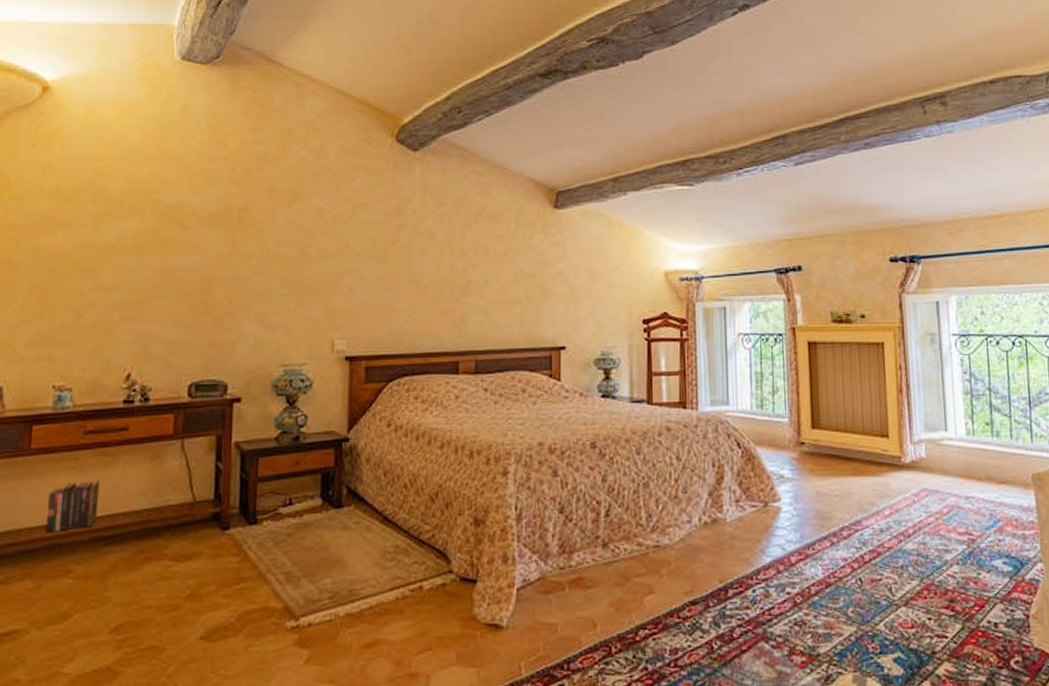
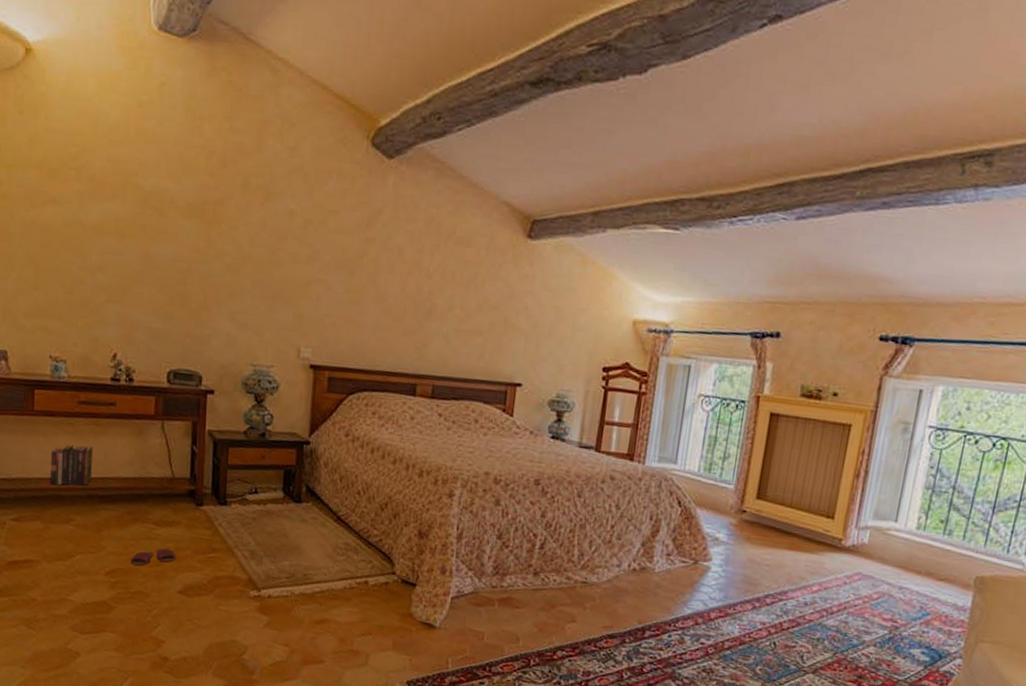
slippers: none [141,587,197,614] -> present [130,548,175,566]

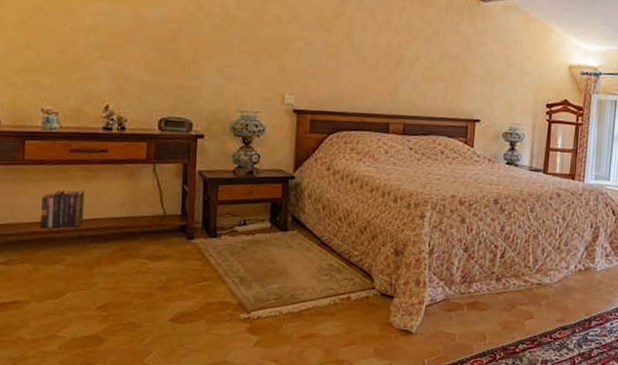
slippers: present [130,548,175,566] -> none [122,280,167,298]

